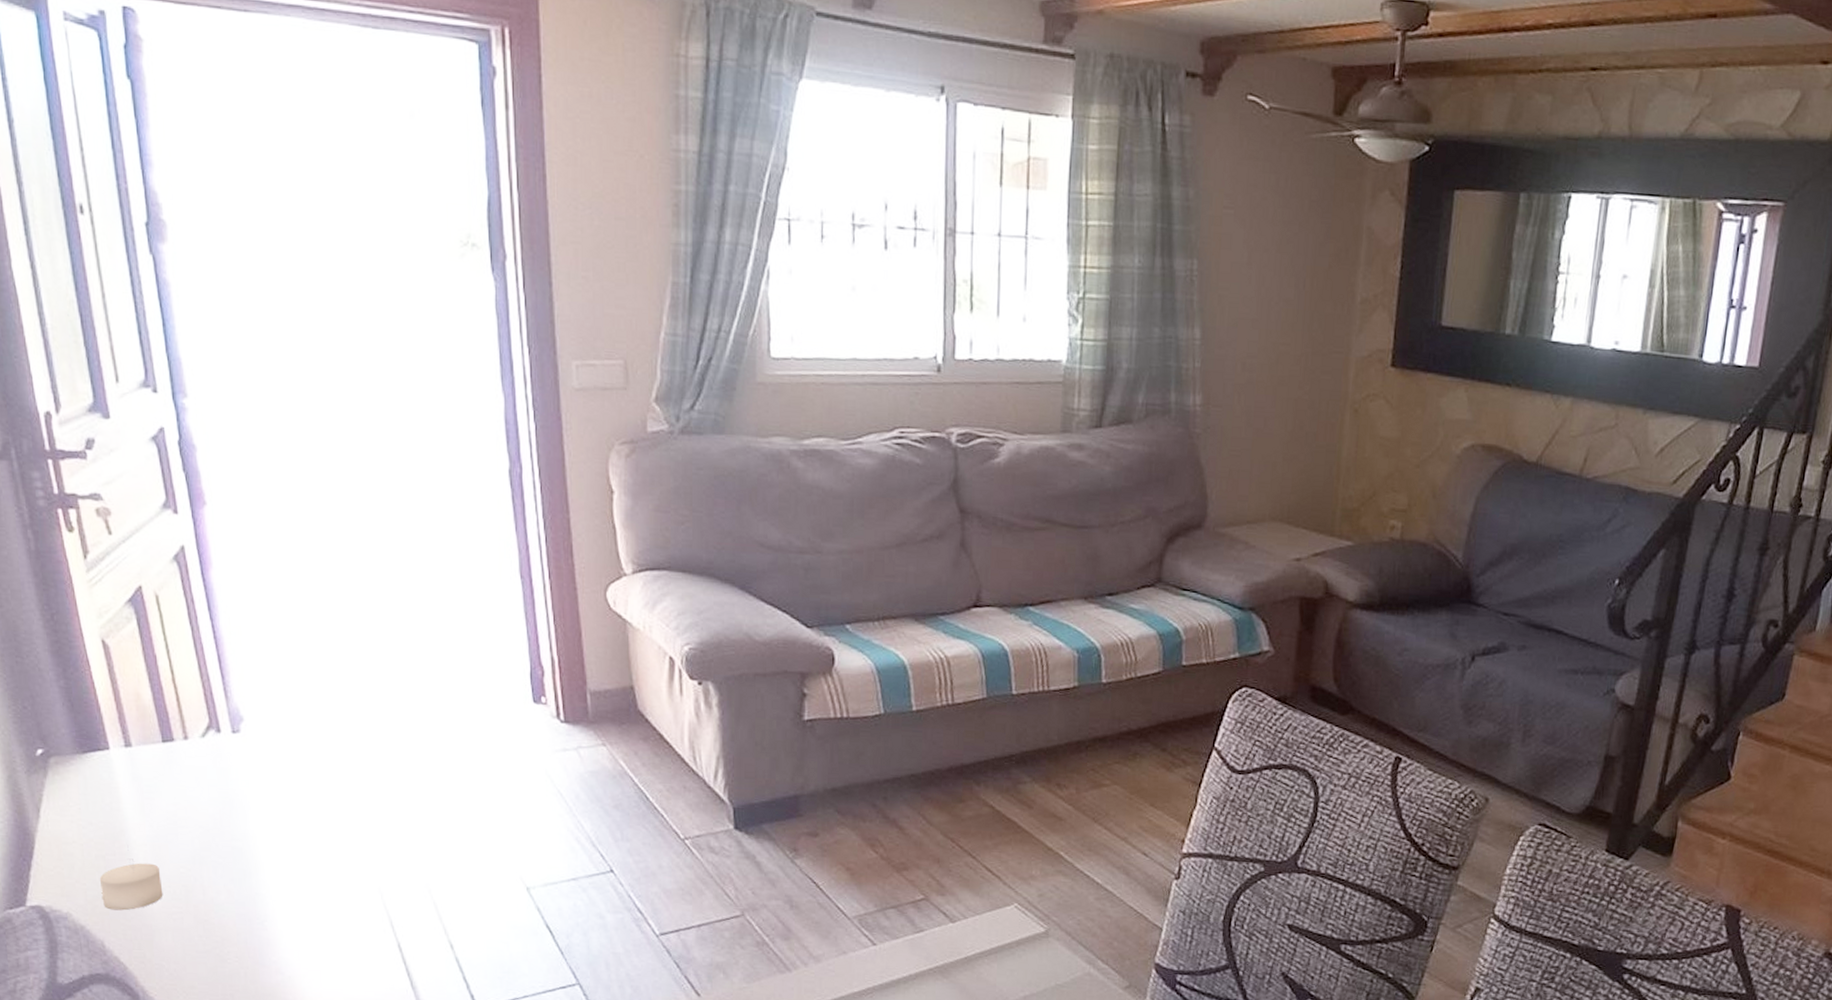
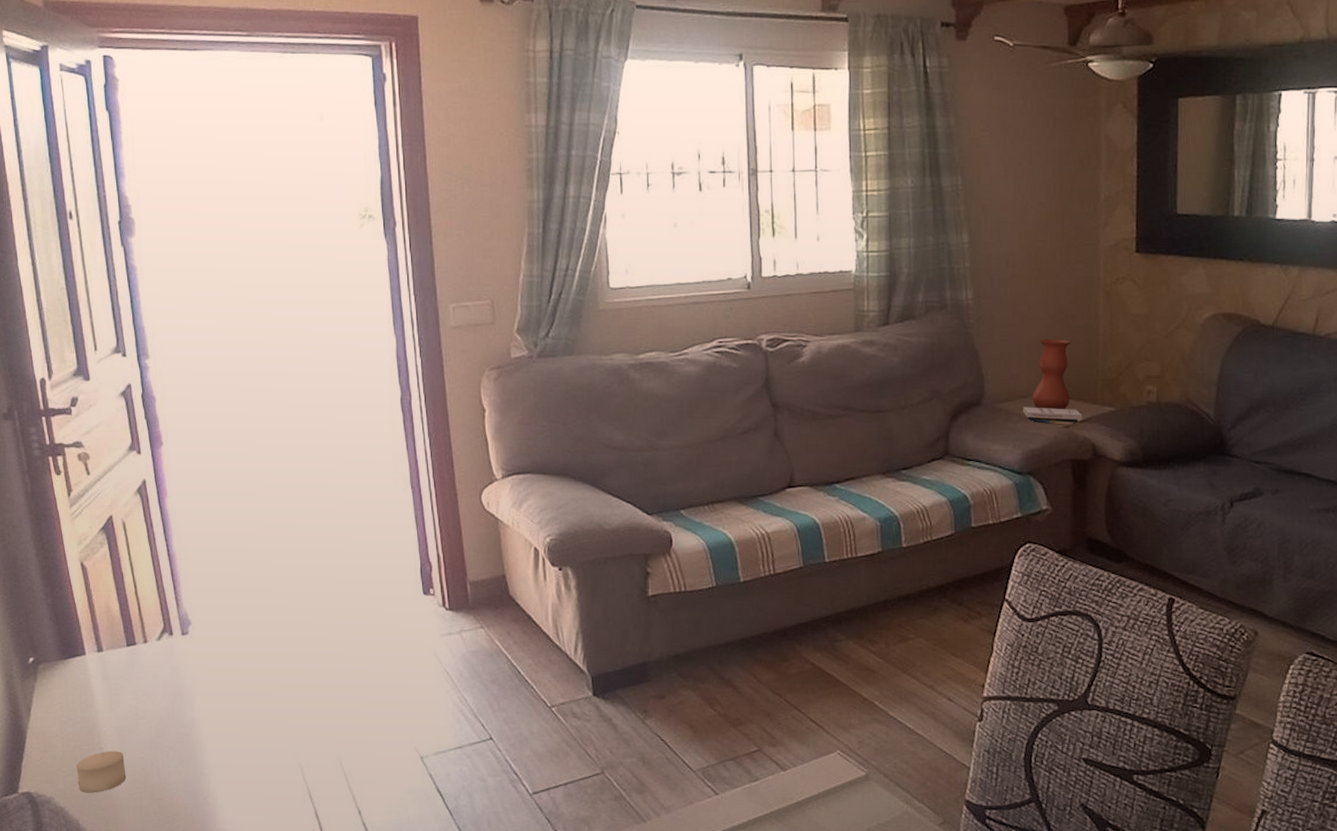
books: none [1249,534,1316,560] -> present [1023,407,1082,426]
vase: none [1261,457,1310,541] -> present [1032,339,1071,410]

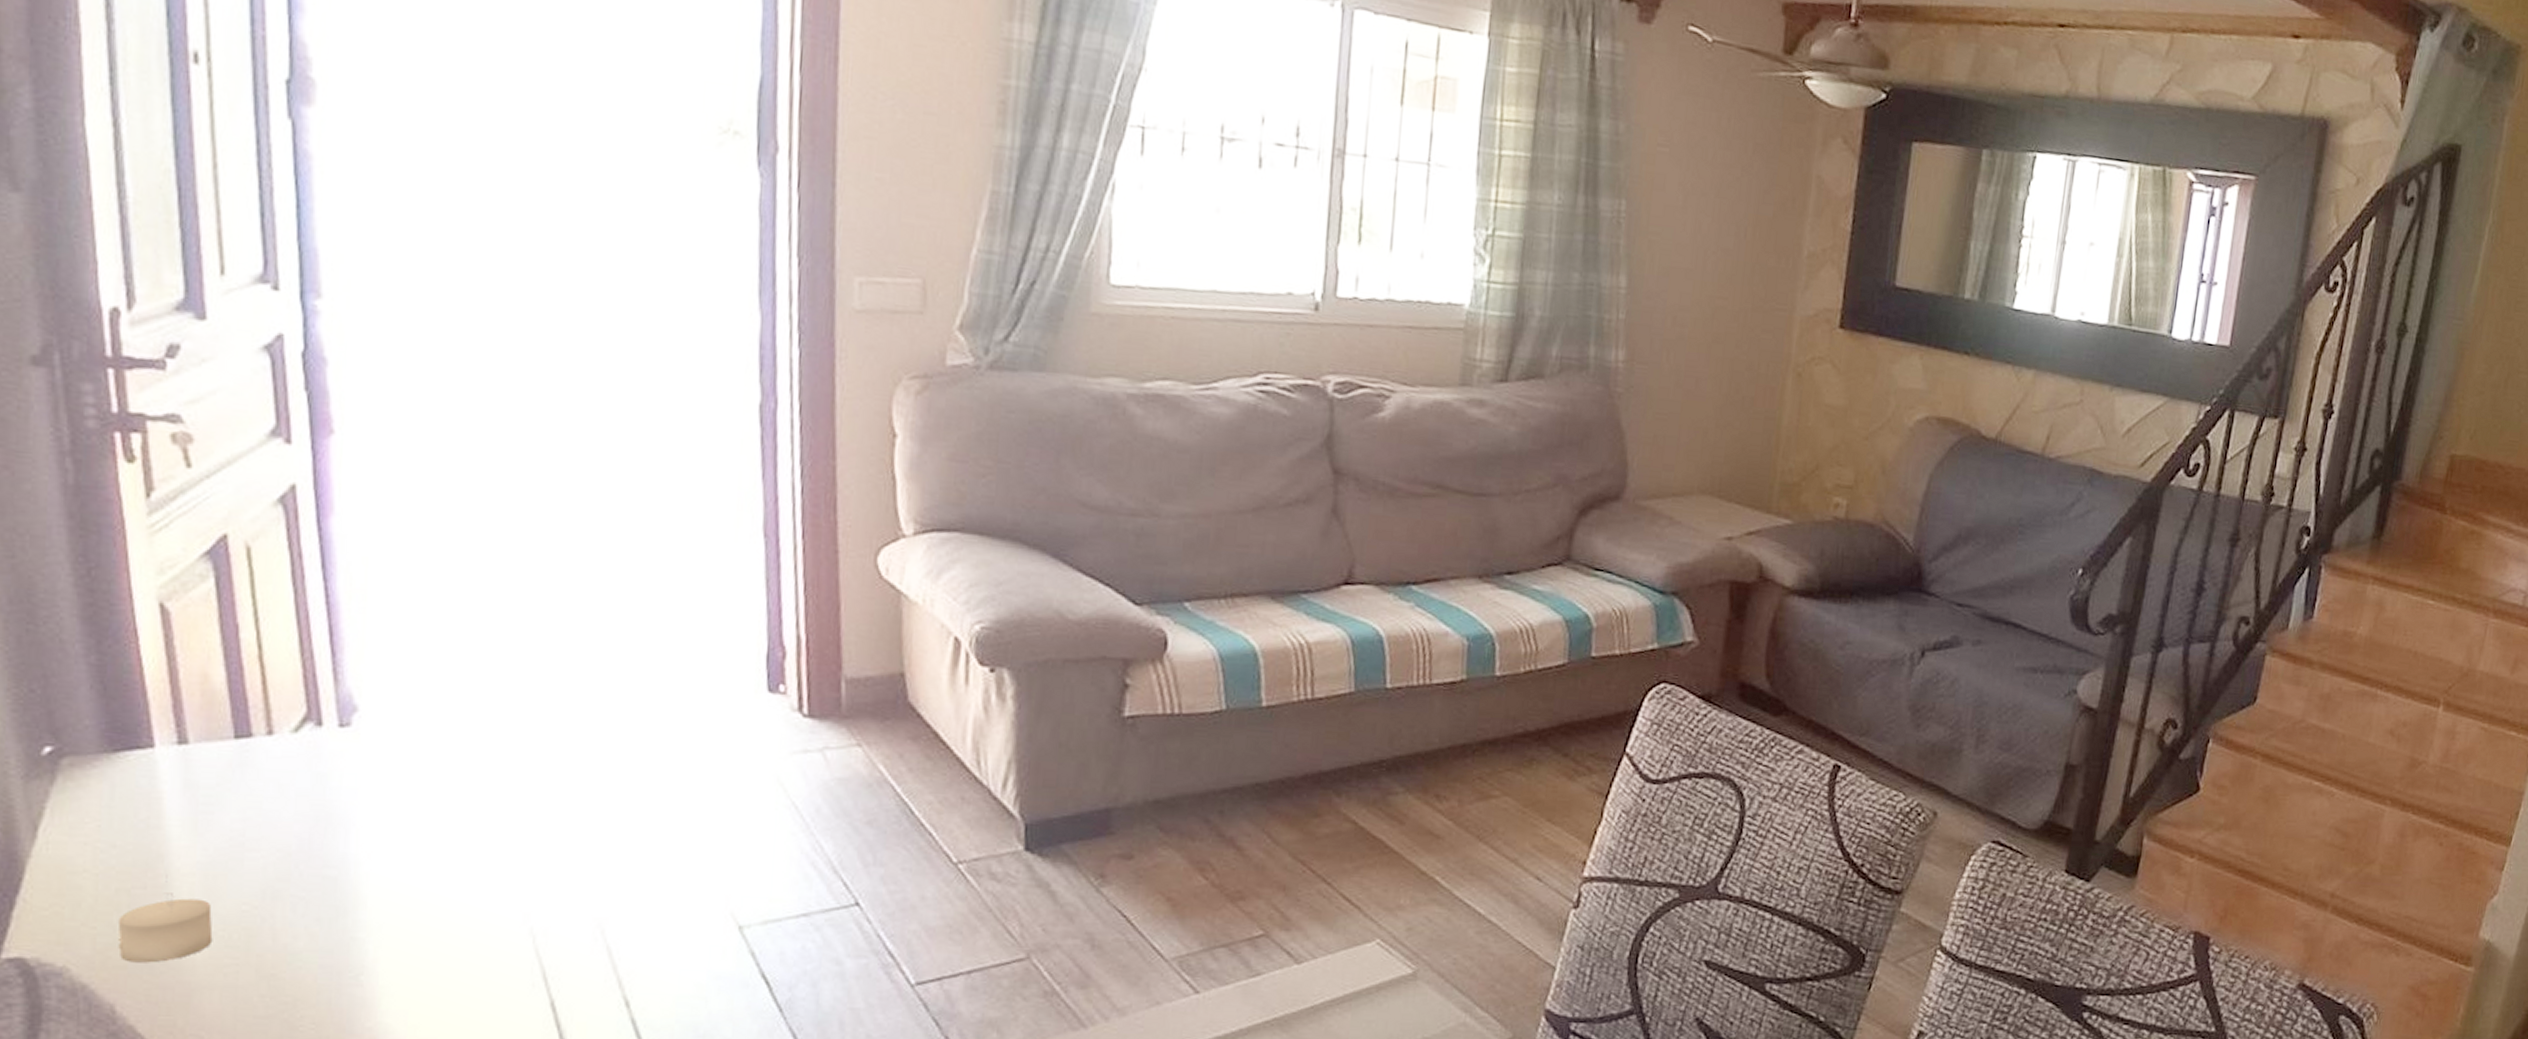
books: present [1023,407,1082,426] -> none [1674,508,1750,539]
vase: present [1032,339,1071,410] -> none [1688,423,1746,517]

